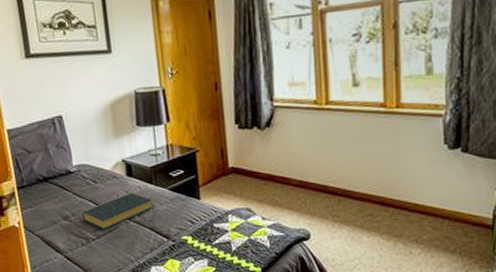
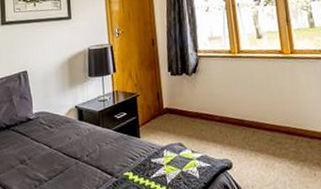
hardback book: present [82,192,153,229] -> none [37,135,100,171]

